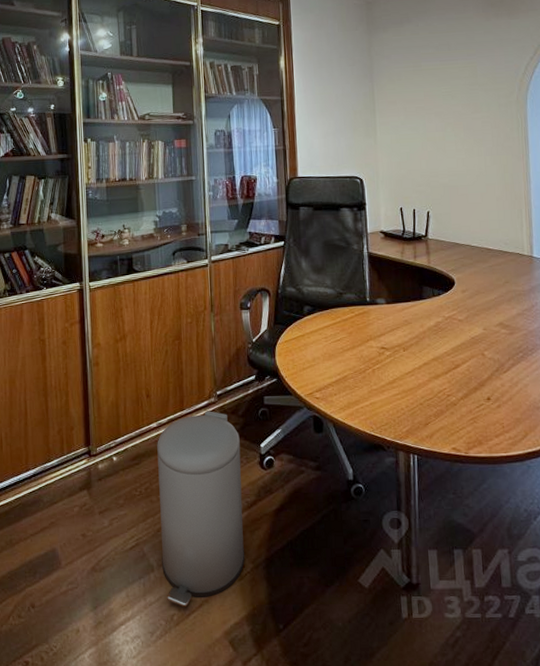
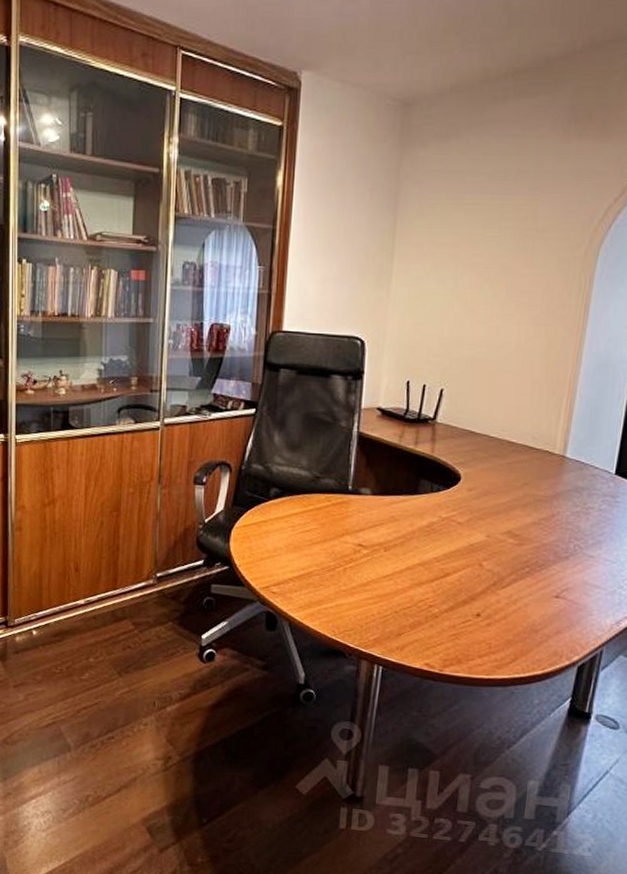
pedal bin: present [157,411,245,608] -> none [80,593,179,790]

